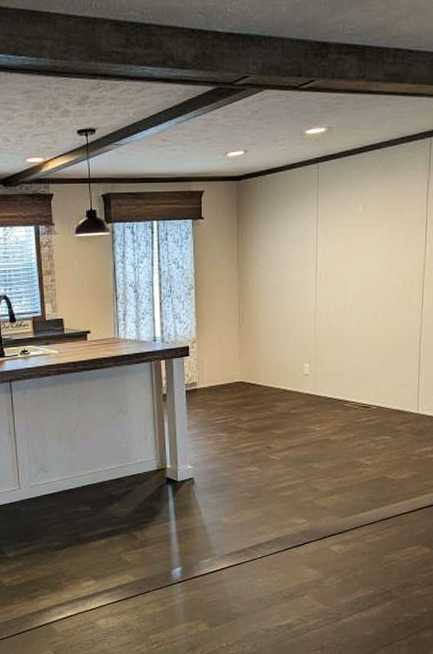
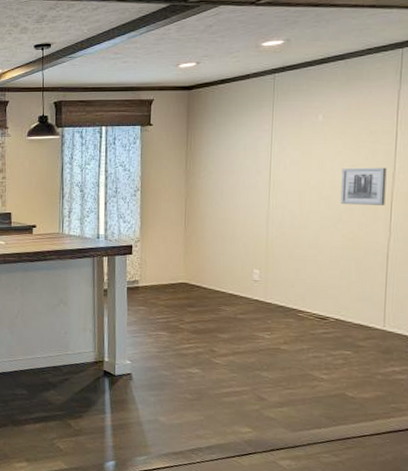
wall art: none [379,256,419,295] -> present [340,167,387,205]

